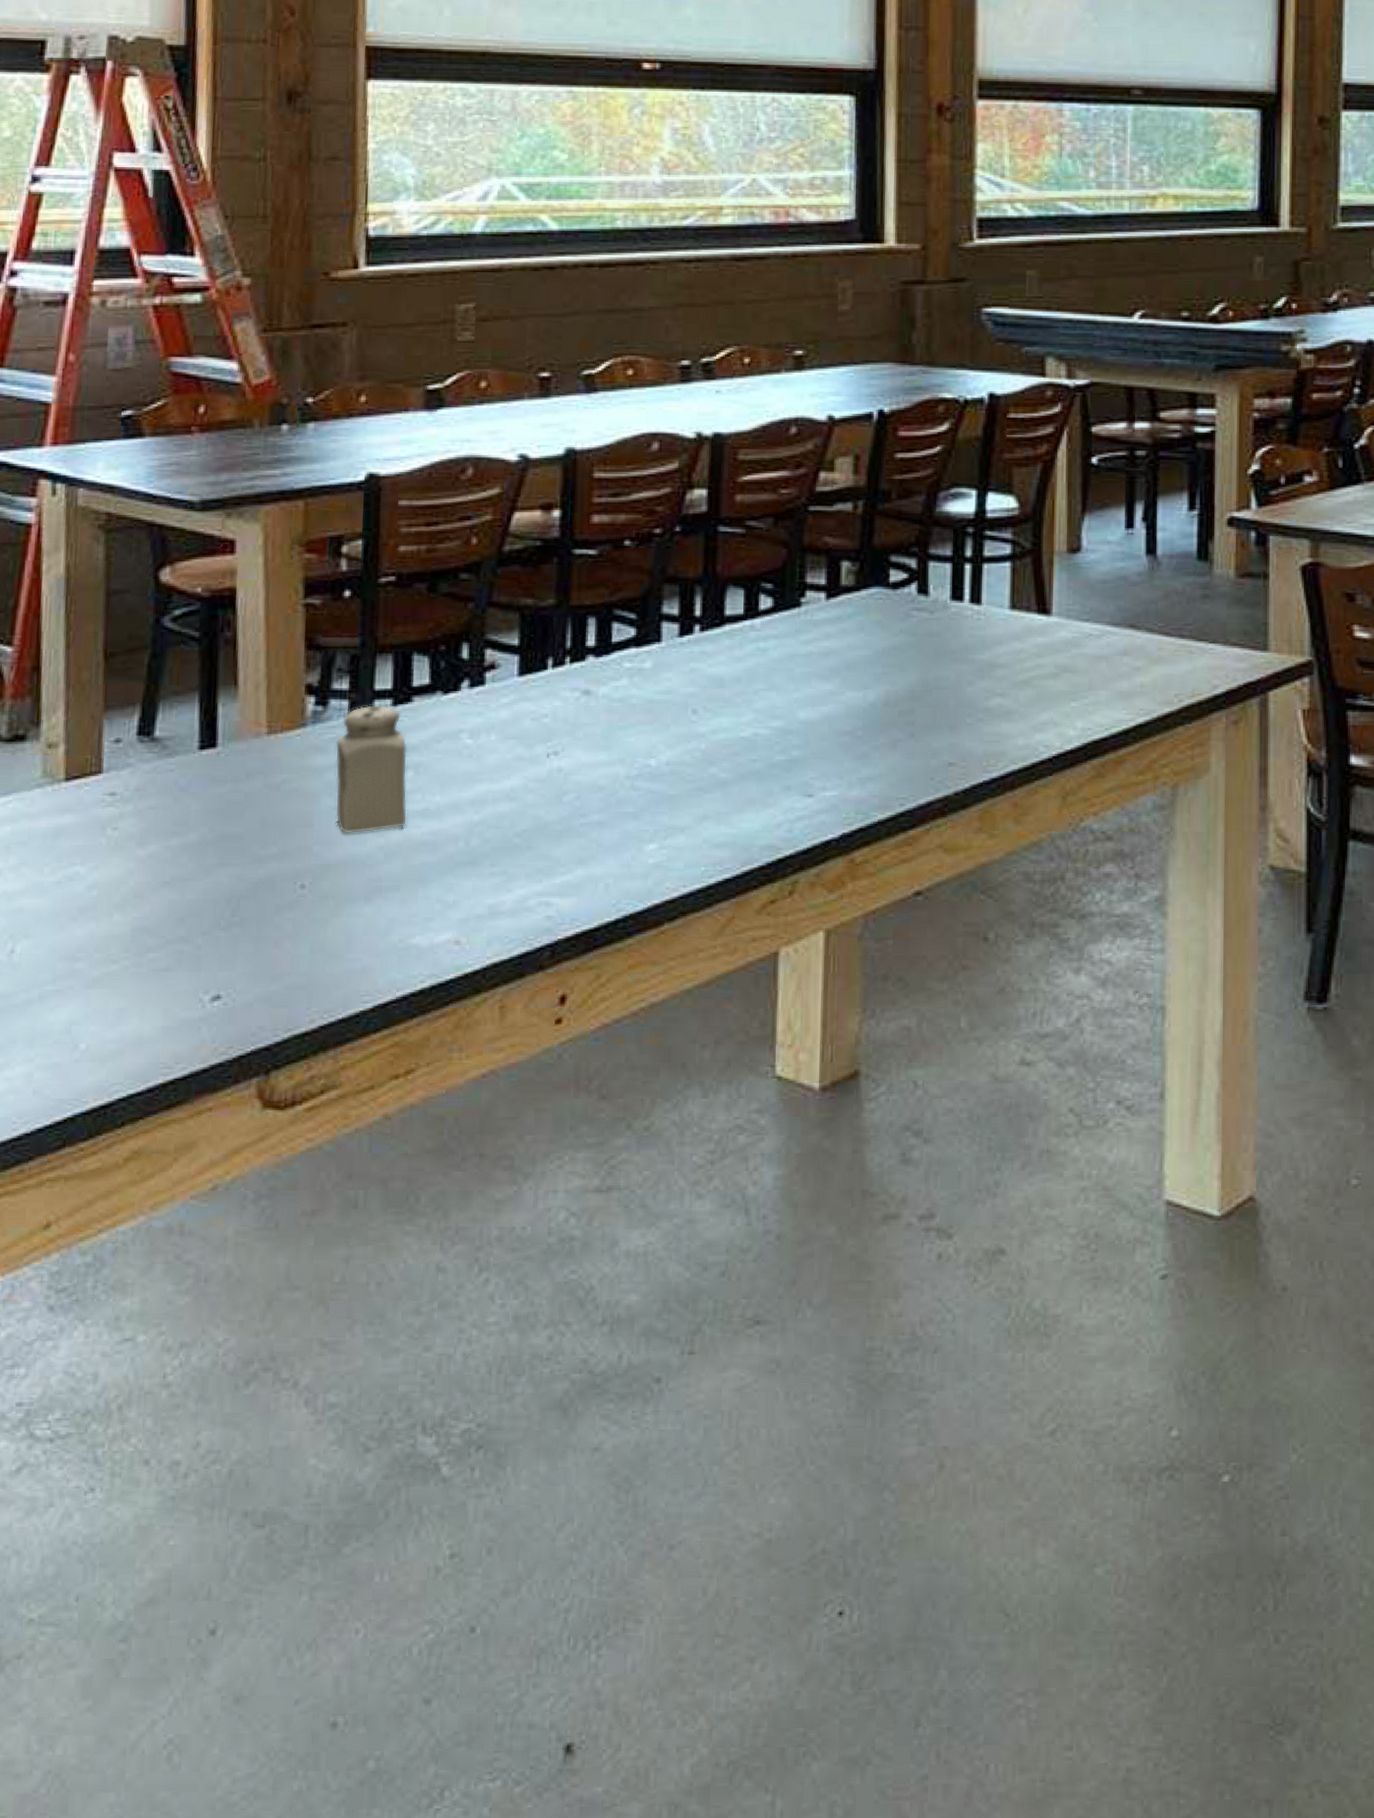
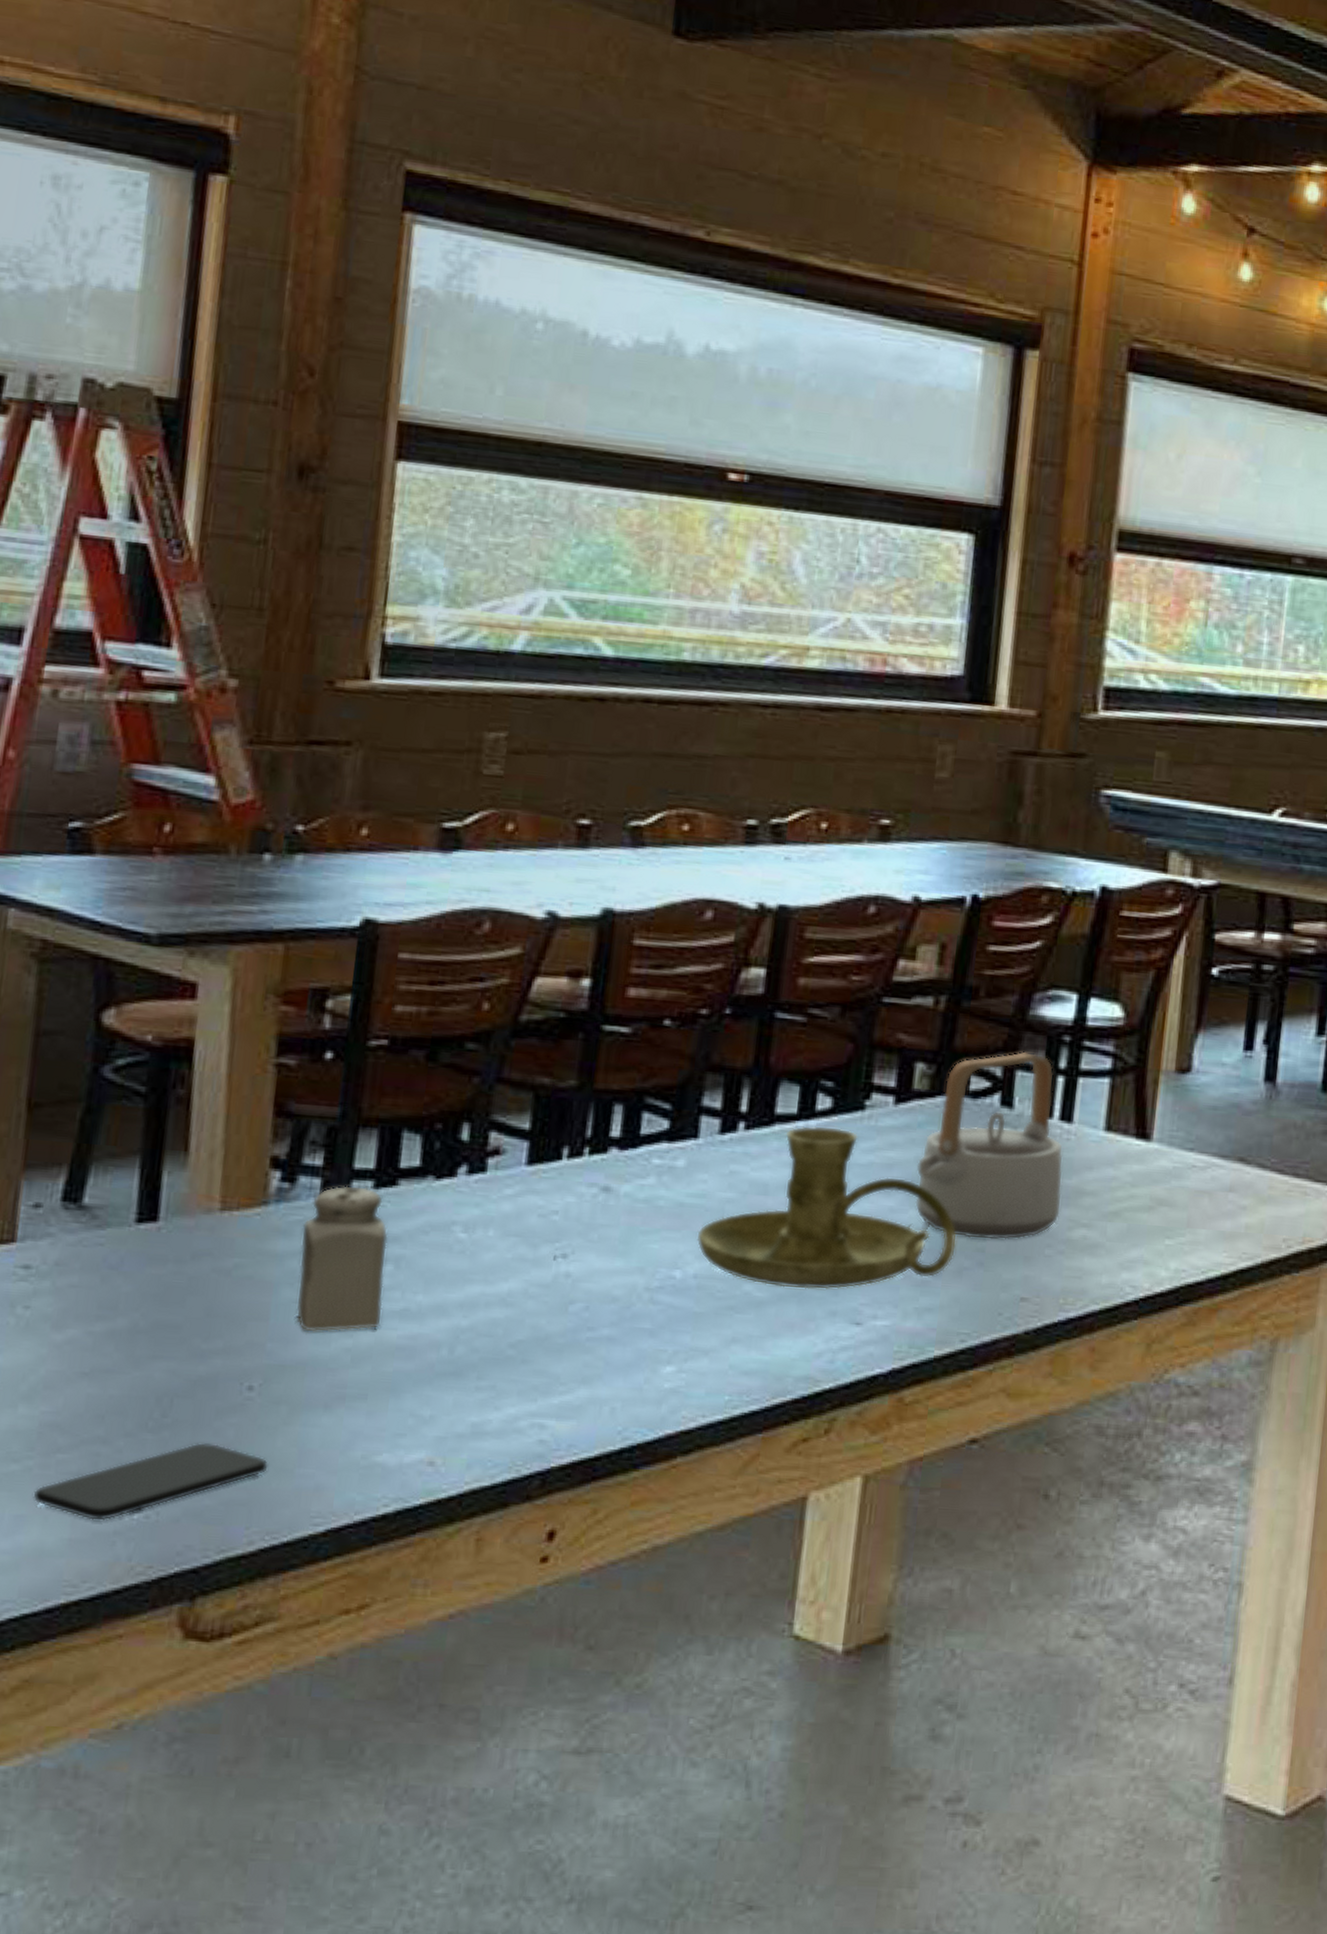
smartphone: none [131,936,322,1009] -> present [33,1442,268,1521]
candle holder: none [666,624,890,768] -> present [696,1125,958,1290]
teapot: none [849,544,978,713] -> present [915,1051,1063,1240]

